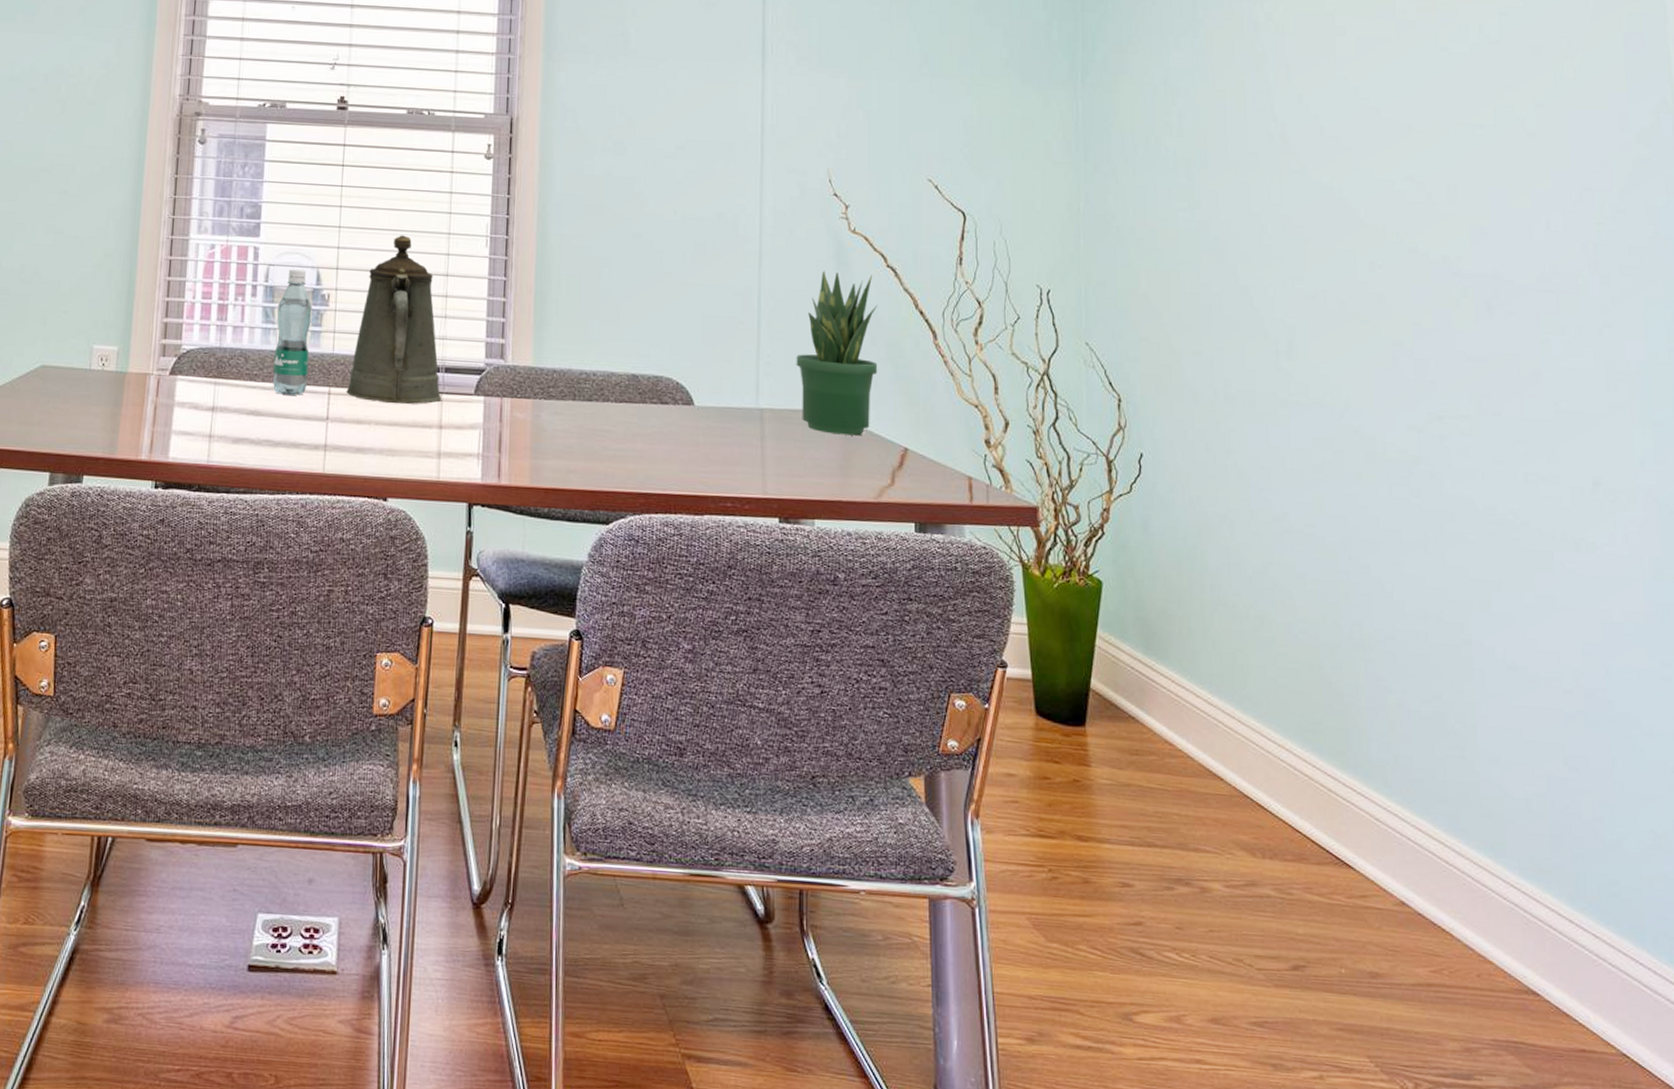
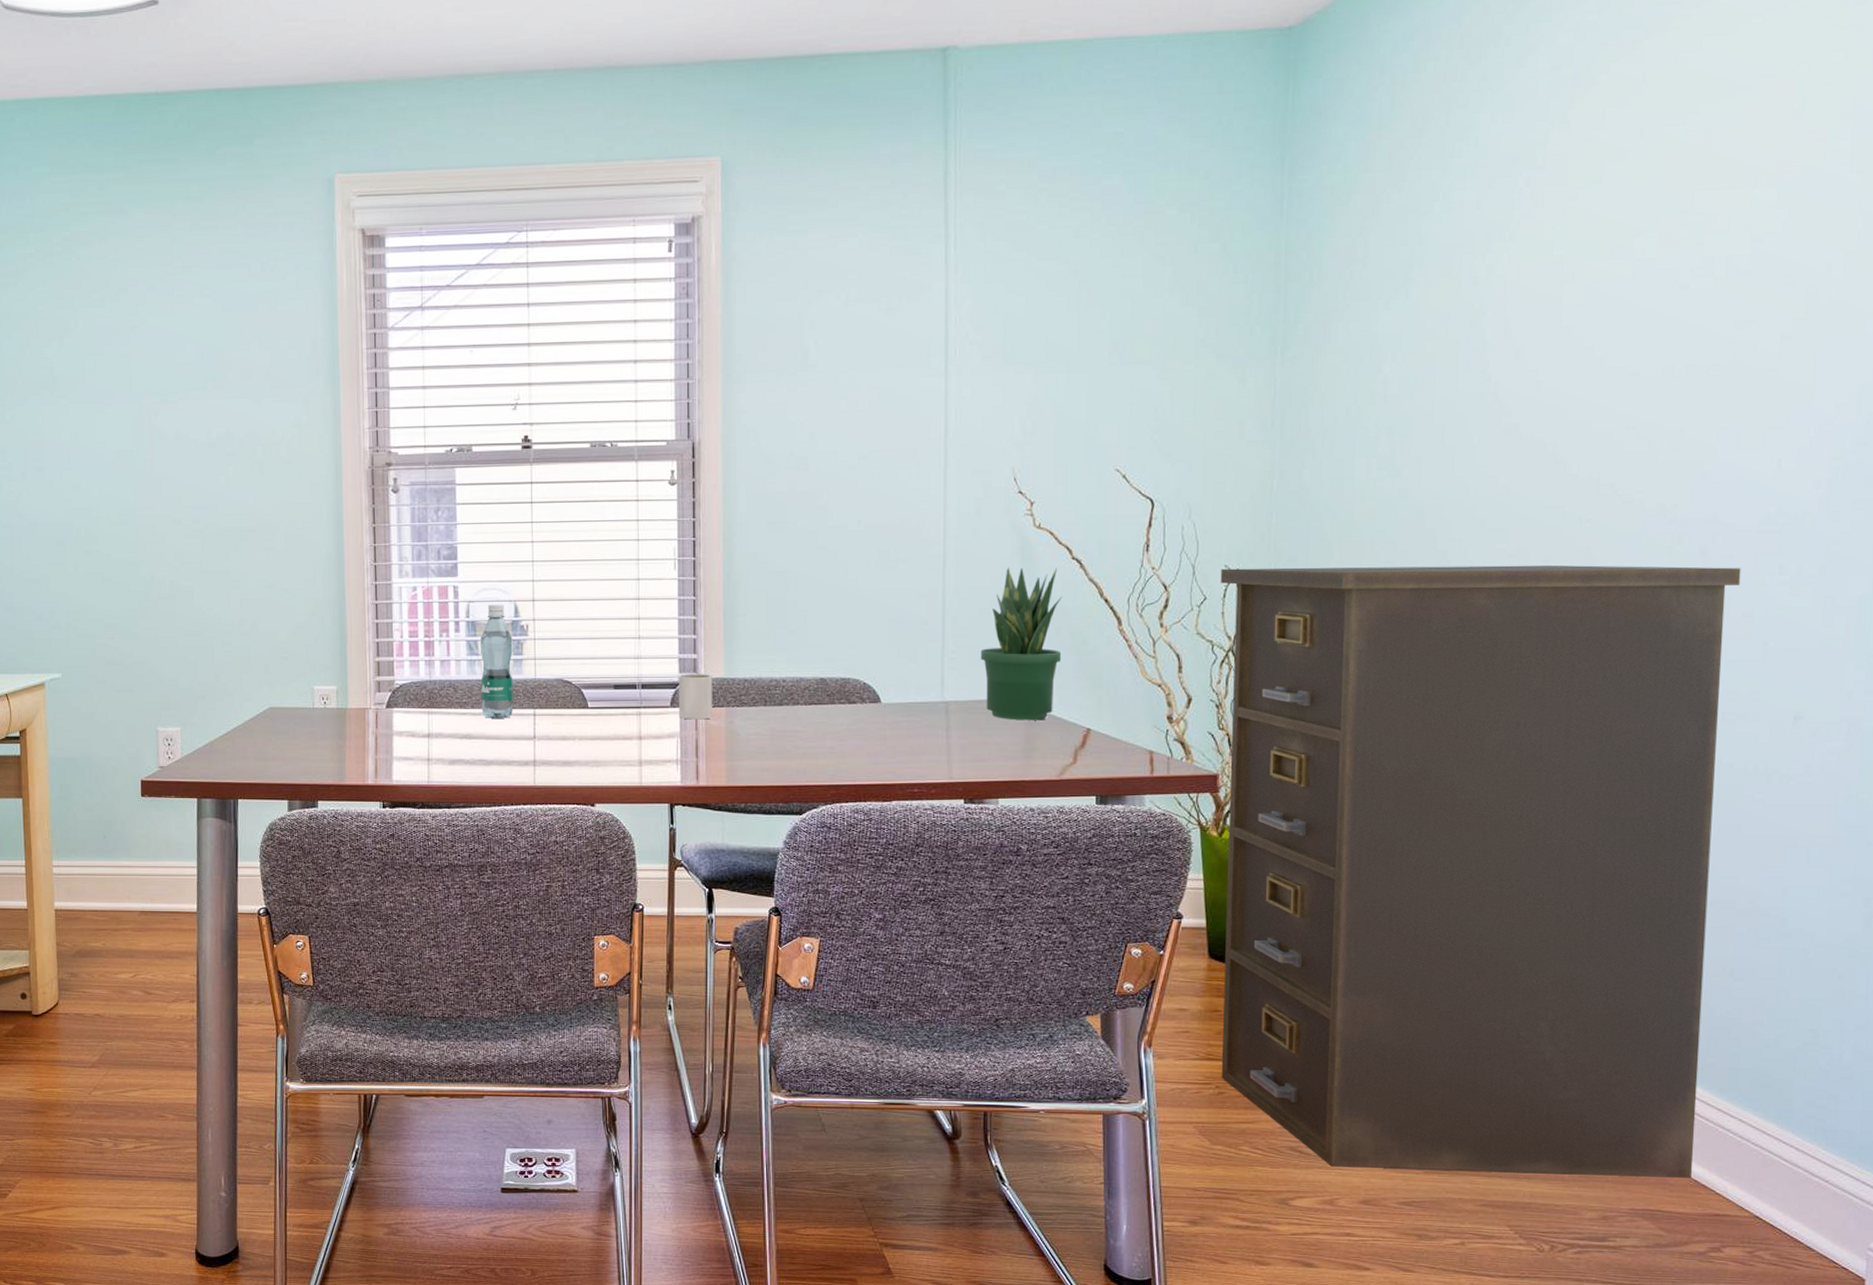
coffee pot: present [346,235,441,404] -> none [550,564,639,720]
cup: none [482,360,520,411] -> present [678,674,712,720]
filing cabinet: none [1033,288,1553,1004] -> present [1220,564,1741,1178]

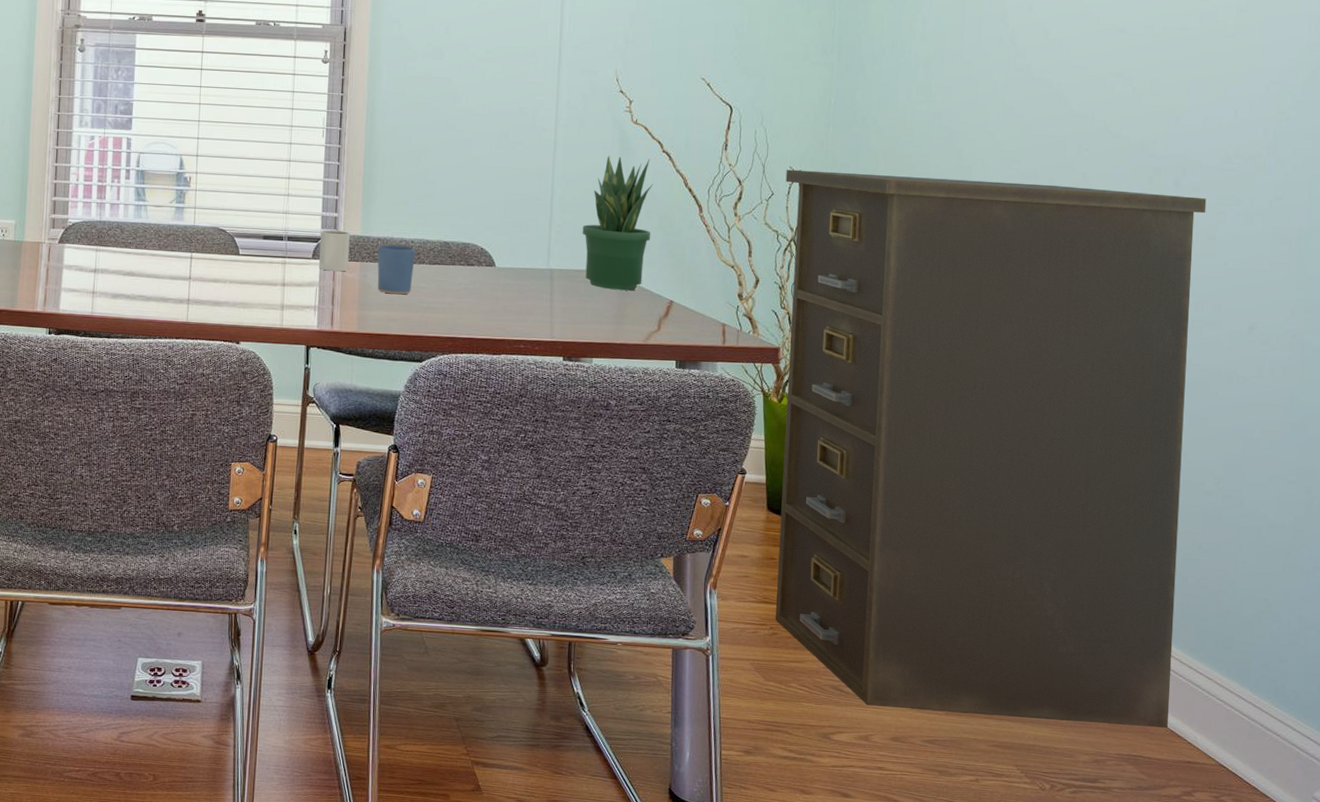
bottle: present [480,604,514,718] -> none [144,156,177,260]
mug: none [744,685,788,741] -> present [377,244,416,295]

